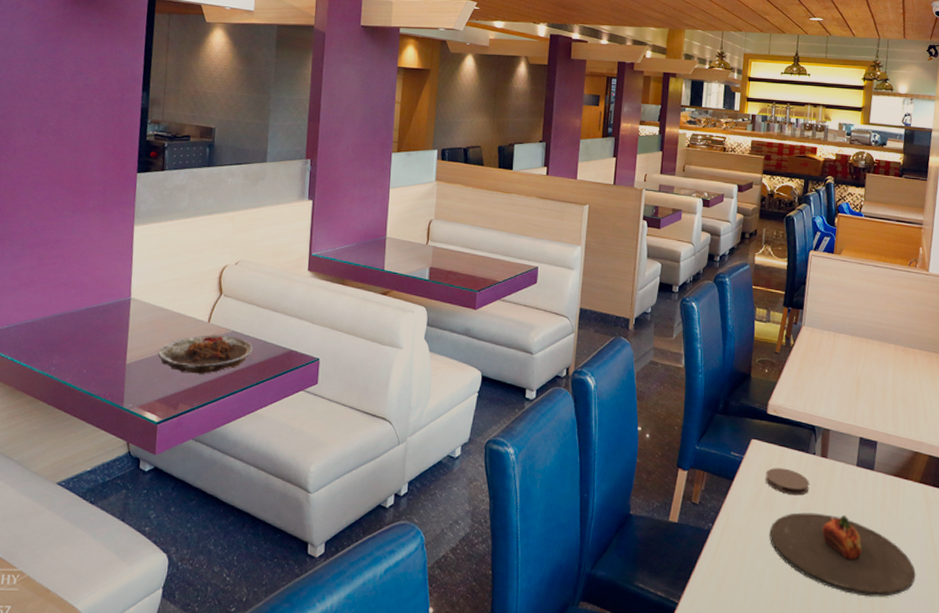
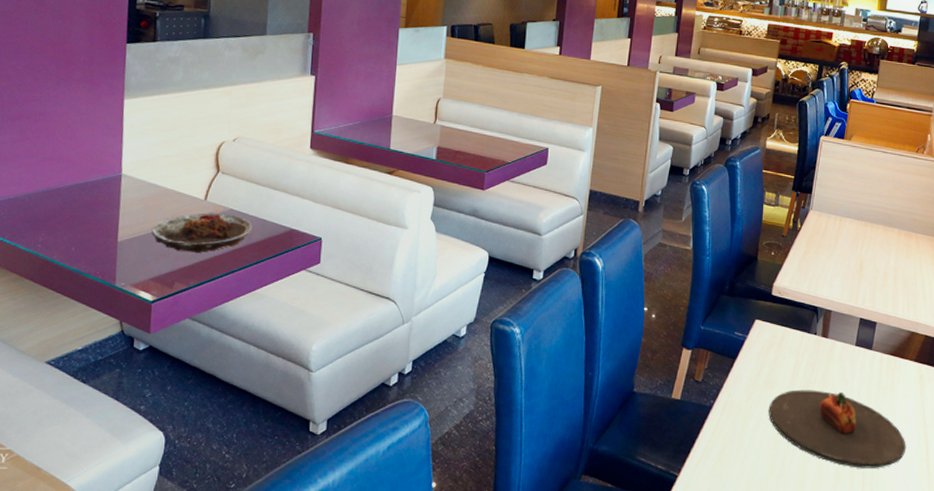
coaster: present [766,468,809,496] -> none [767,347,809,374]

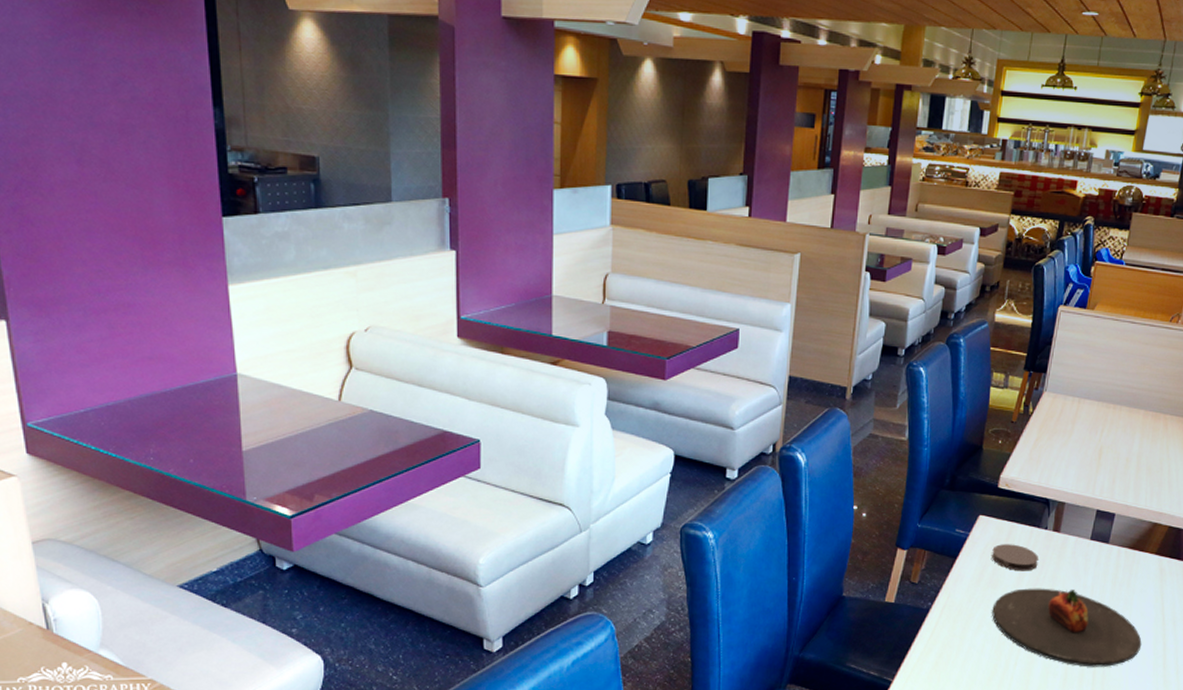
plate: present [151,213,253,253] -> none [280,415,398,460]
coaster: none [767,347,809,374] -> present [992,544,1038,571]

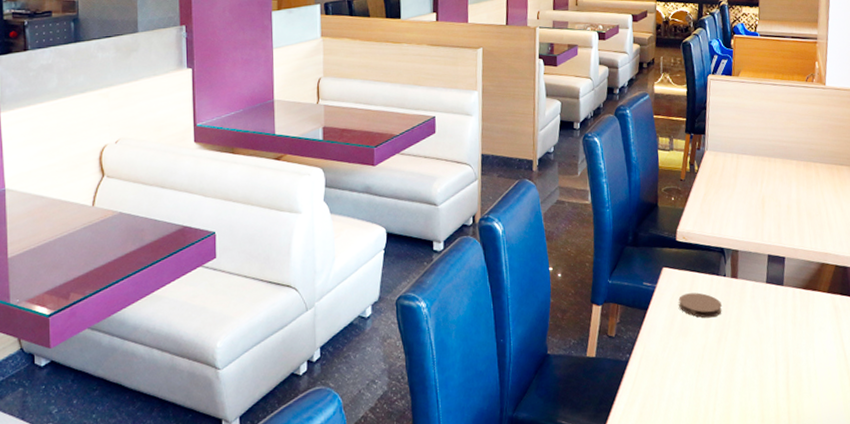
plate: present [992,588,1142,667] -> none [686,332,829,408]

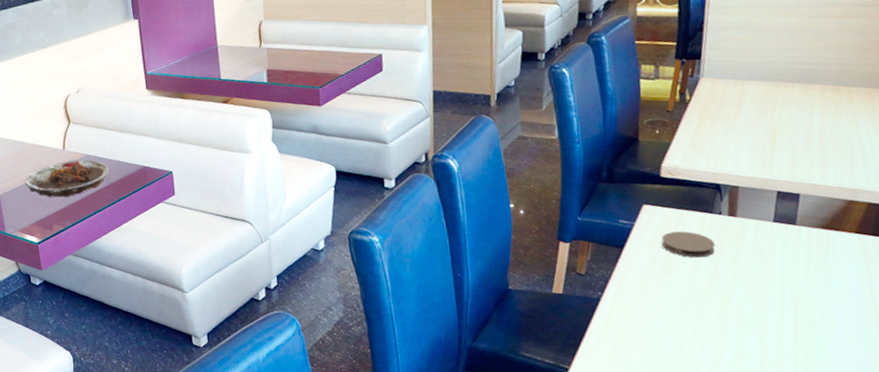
plate: none [41,217,144,261] -> present [24,159,109,197]

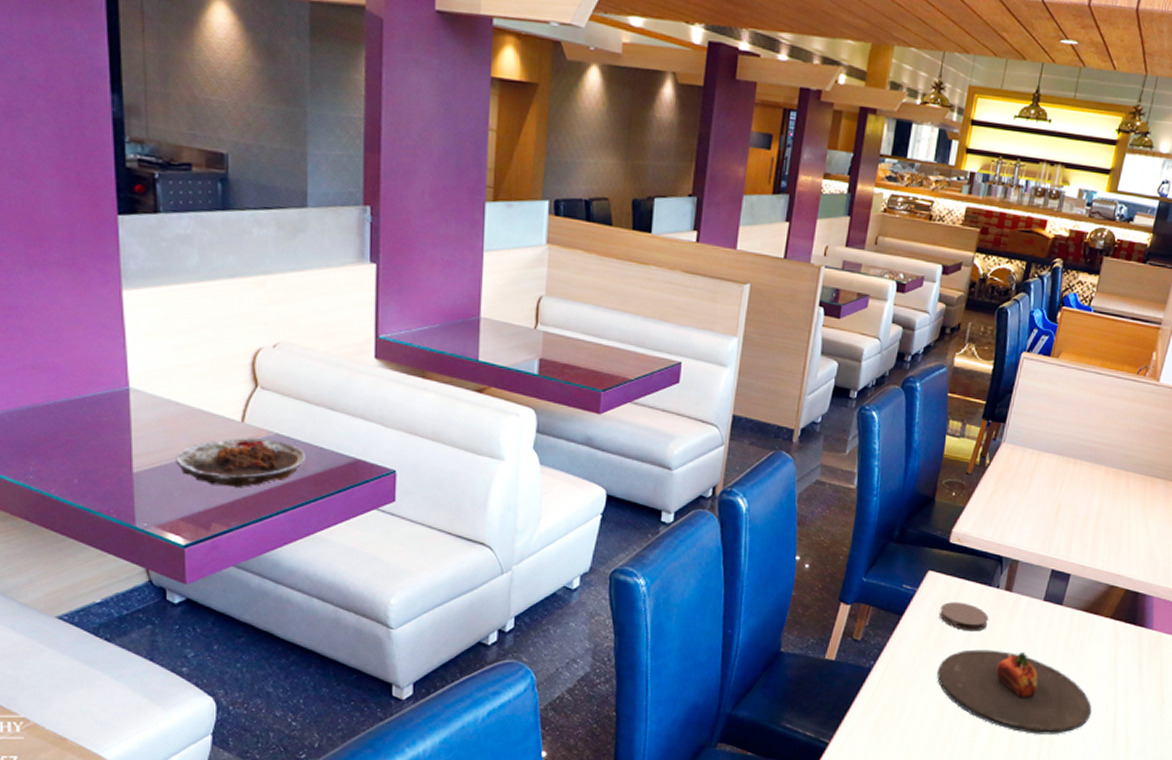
plate: none [669,273,850,353] -> present [937,649,1092,734]

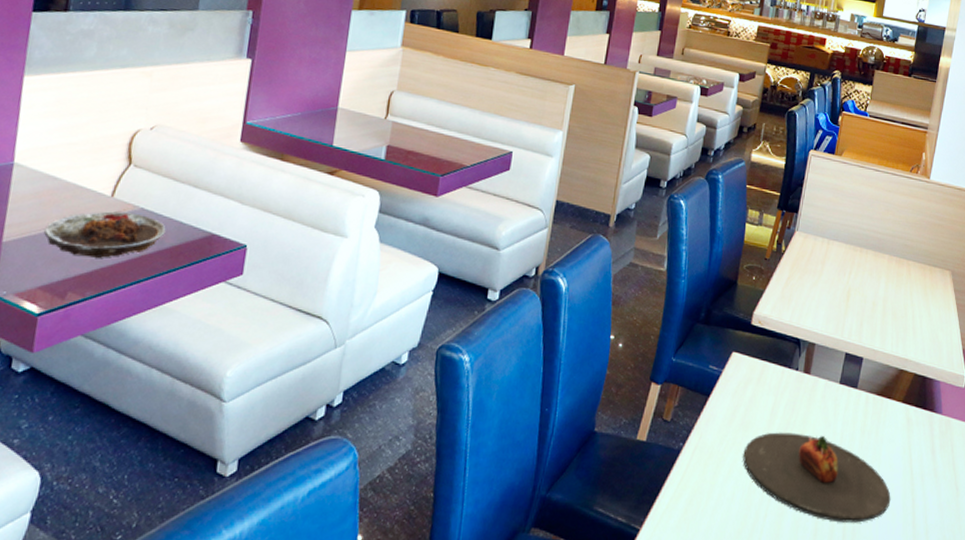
coaster: present [940,602,989,632] -> none [744,383,789,414]

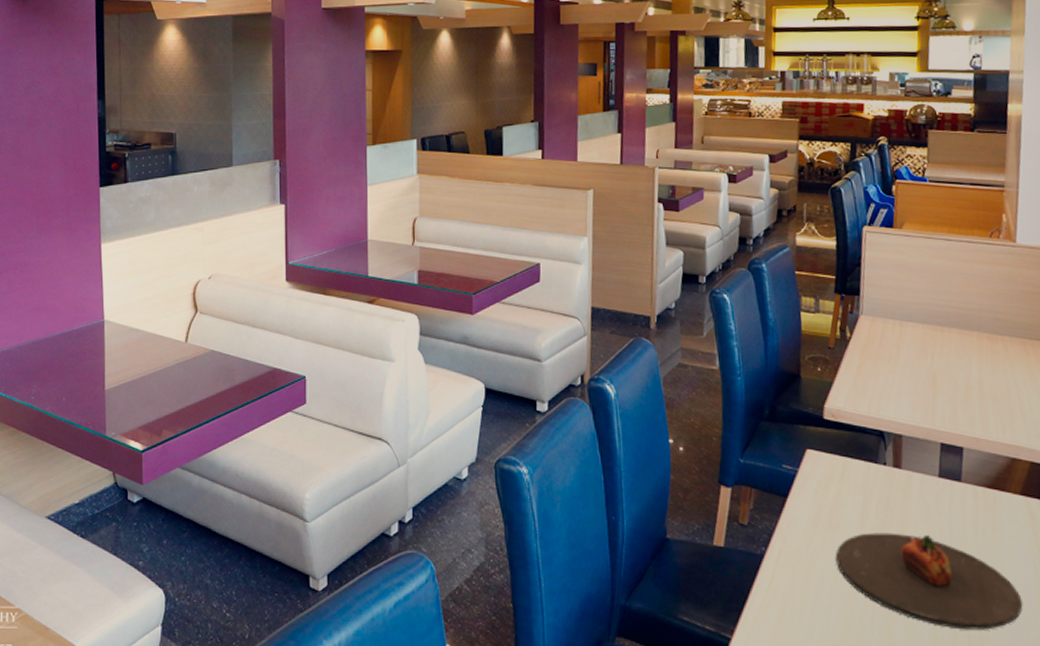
plate: present [44,211,166,258] -> none [137,355,235,398]

